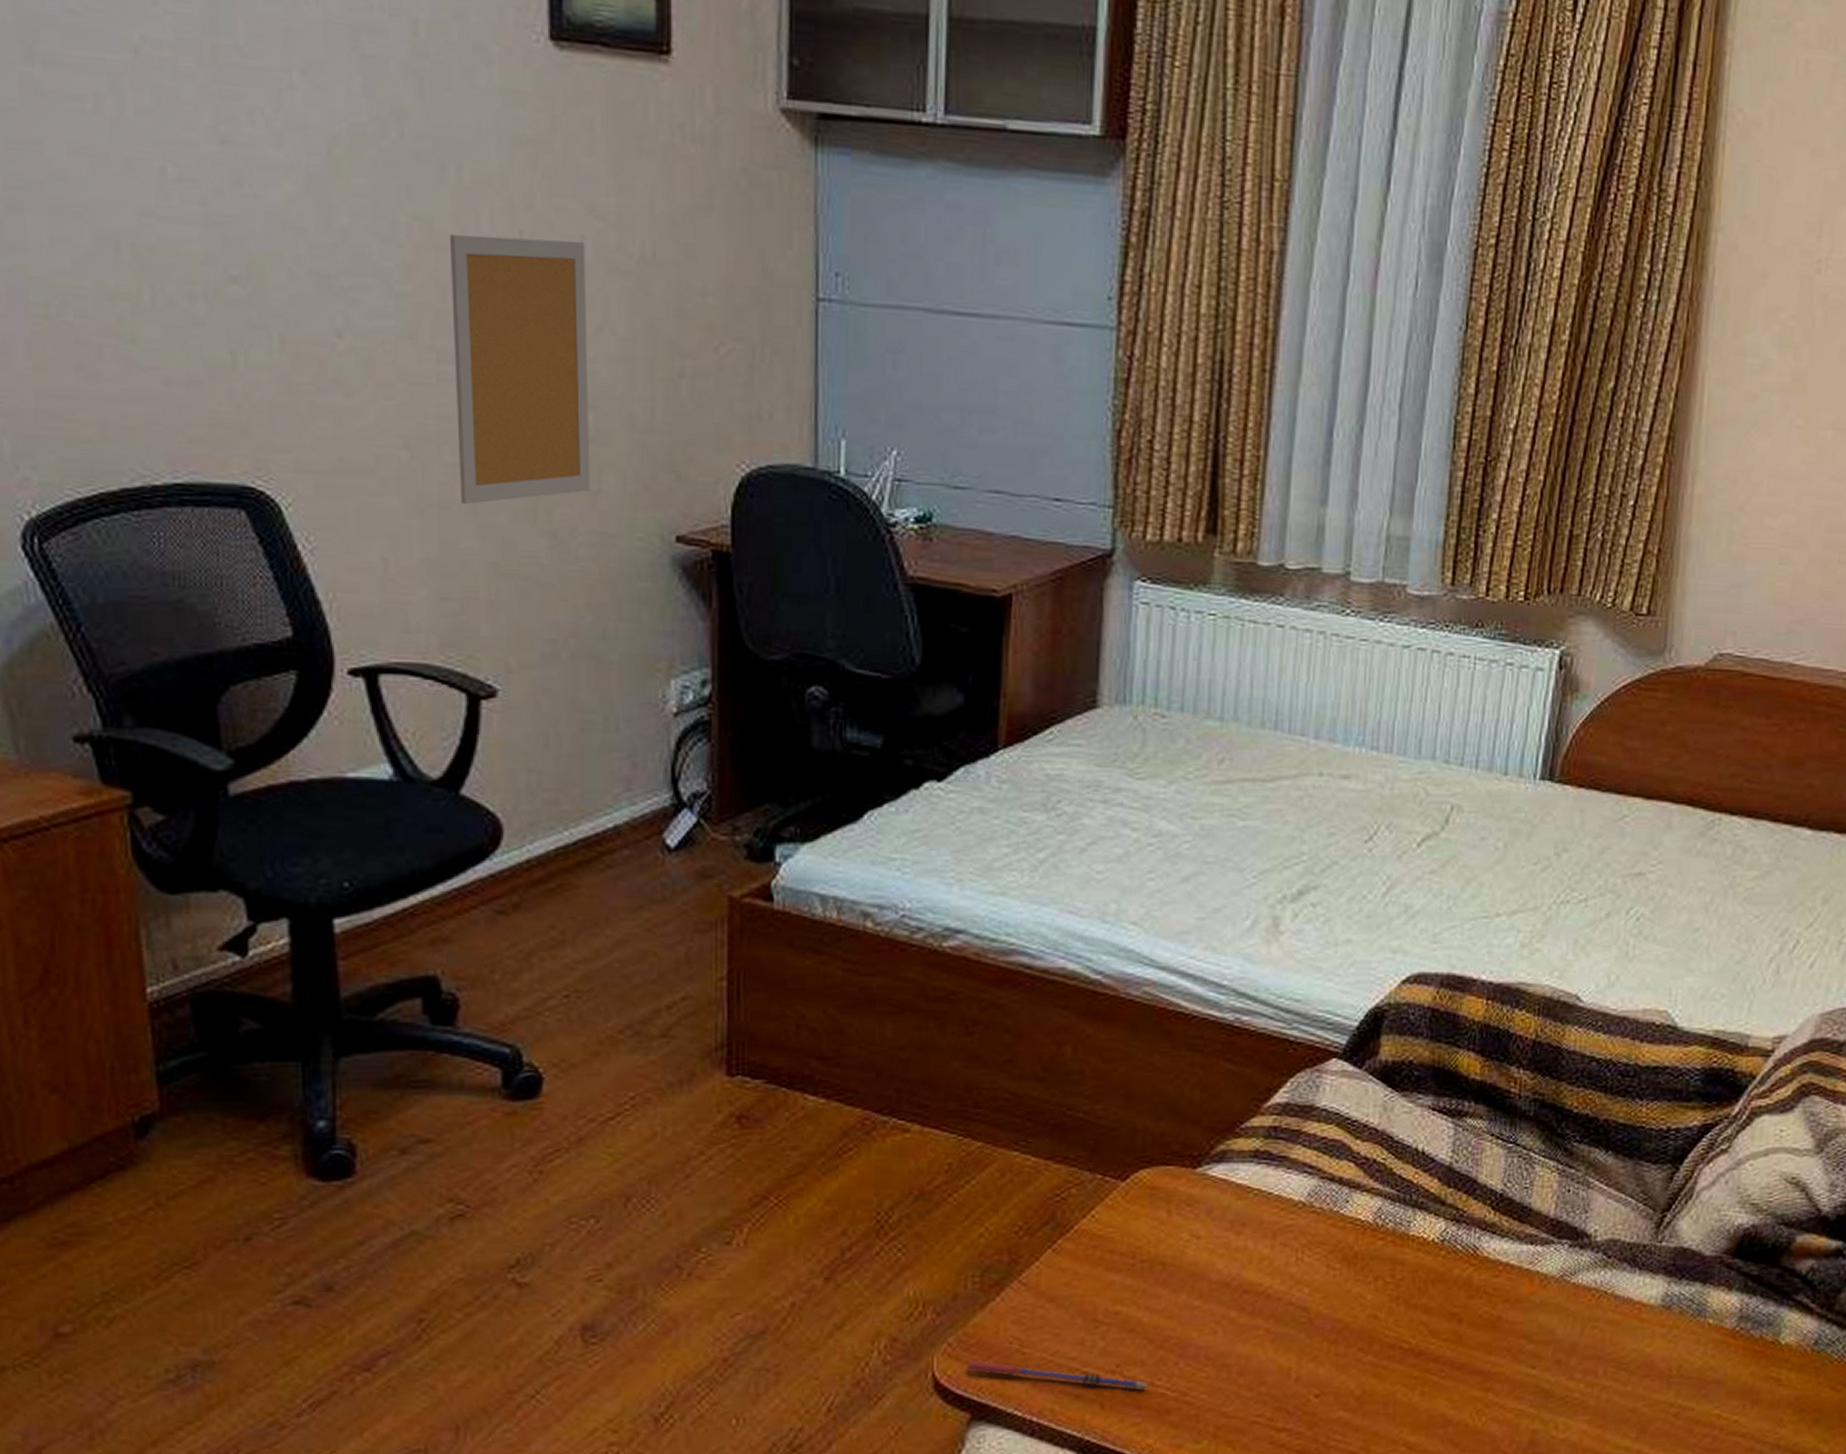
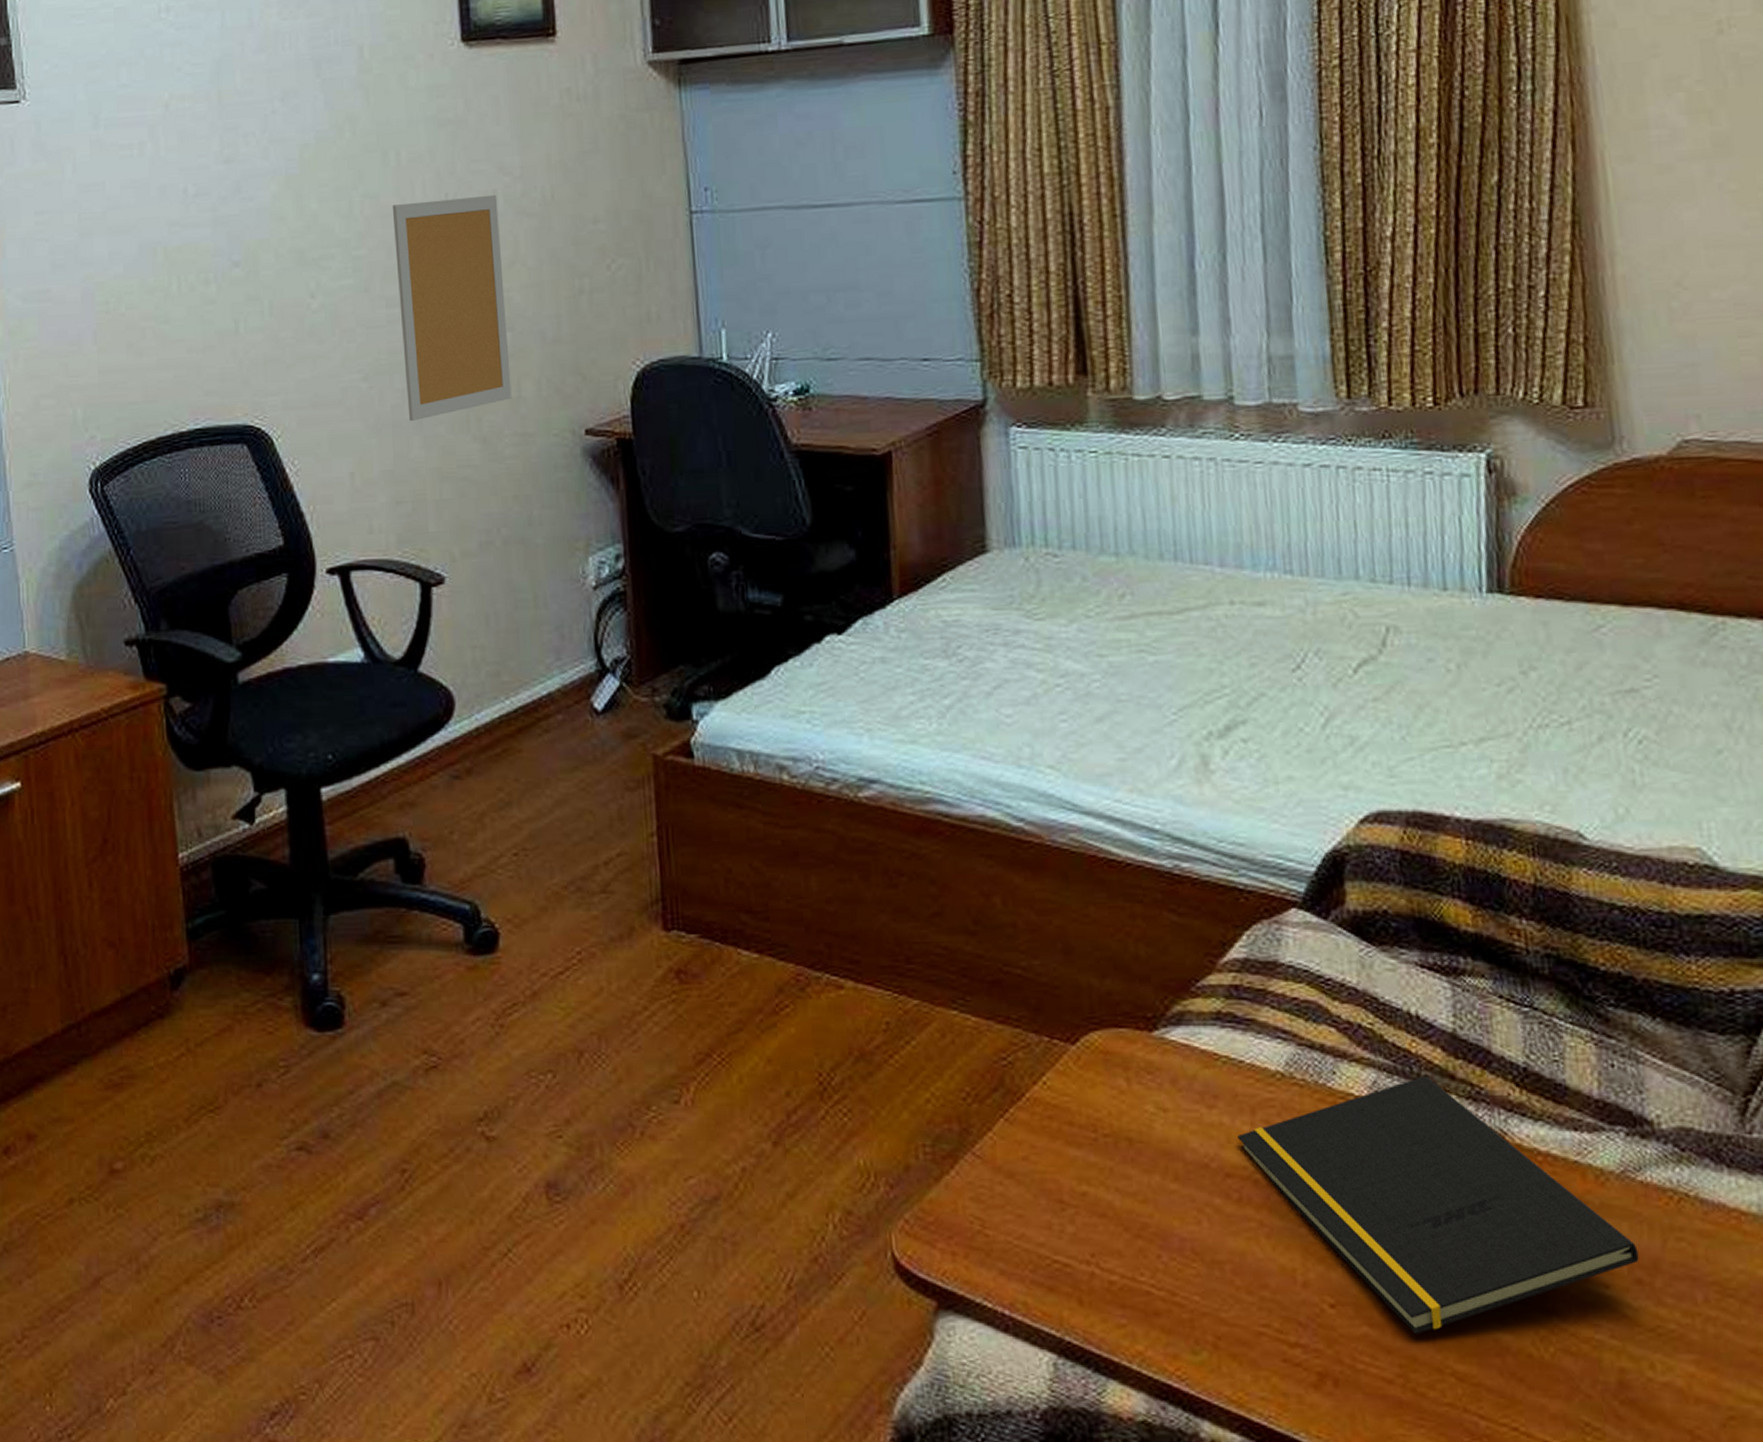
pen: present [967,1360,1148,1390] -> none [927,1240,1130,1285]
notepad: none [1258,1202,1562,1415] -> present [1238,1075,1639,1335]

